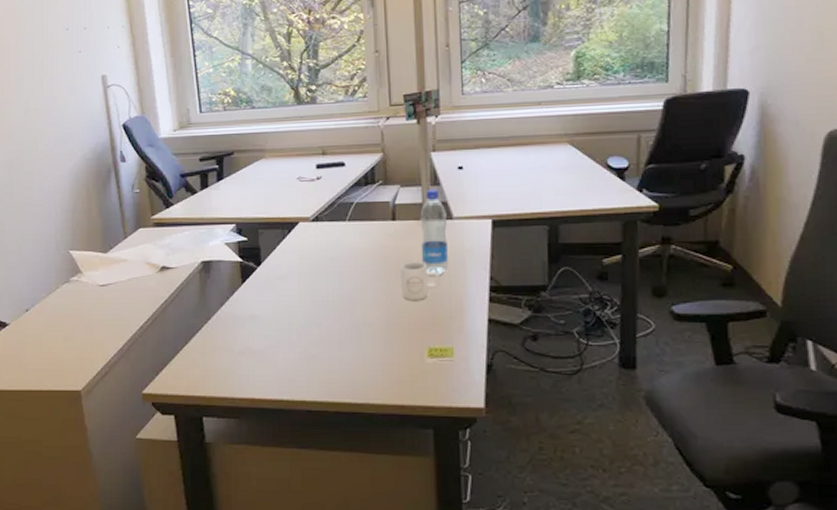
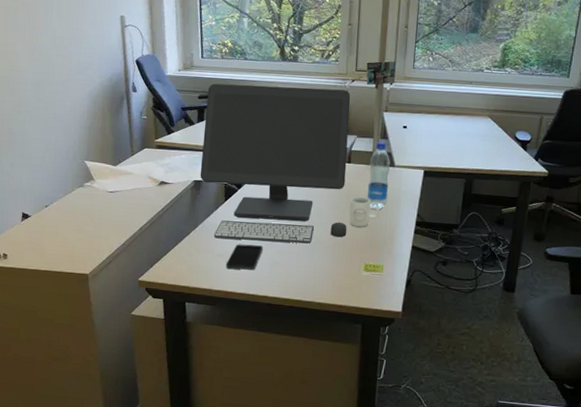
computer: none [208,131,401,332] -> present [200,83,351,244]
phone: none [249,336,295,369] -> present [225,244,263,270]

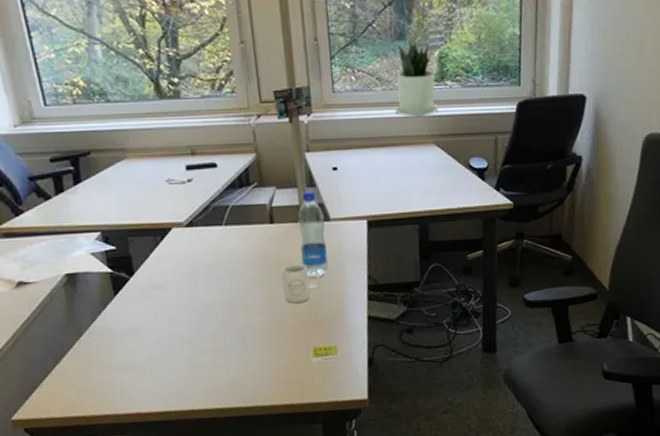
computer: present [200,83,351,244] -> none [61,129,284,347]
phone: present [225,244,263,270] -> none [131,346,178,383]
planter: none [460,34,499,94] -> present [394,41,439,117]

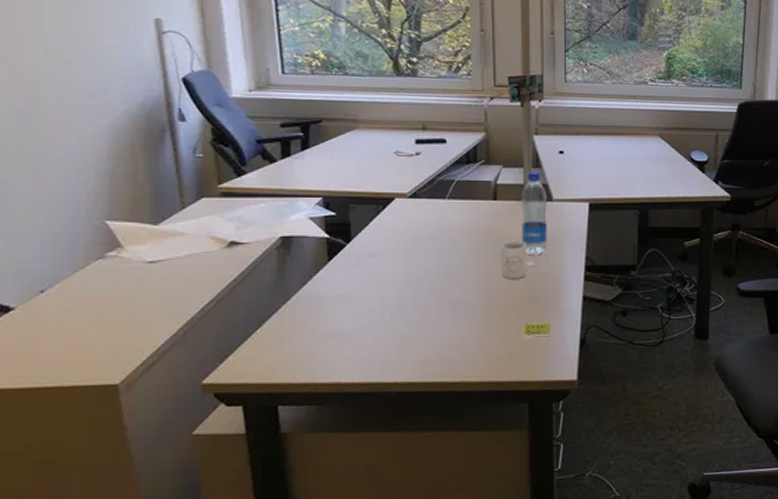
planter: present [394,41,439,117] -> none [622,41,664,110]

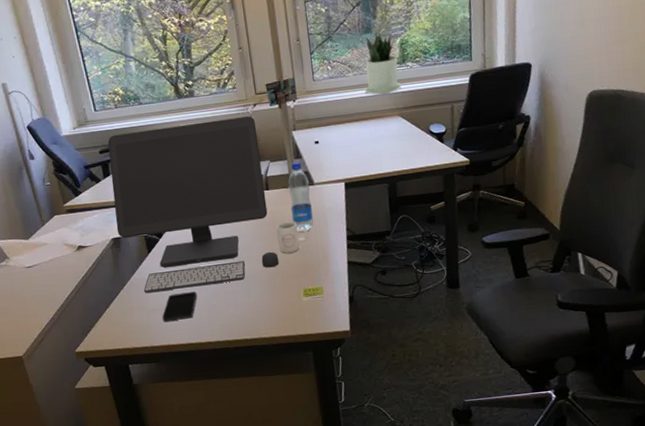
computer: none [289,107,499,313] -> present [107,116,279,294]
phone: none [335,316,387,351] -> present [162,291,197,322]
planter: none [622,41,664,110] -> present [364,32,402,95]

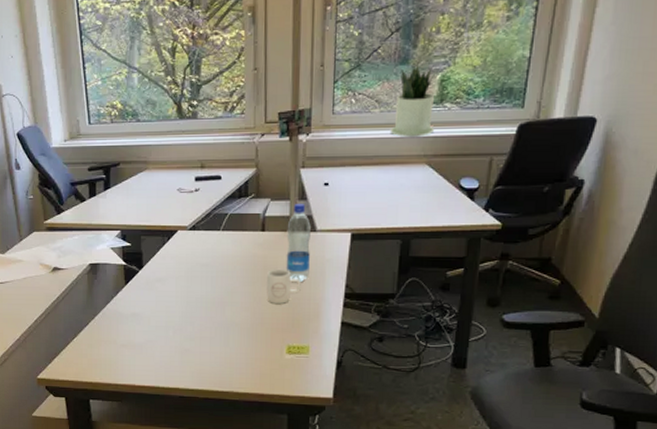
computer: present [107,116,279,294] -> none [96,147,265,327]
phone: present [162,291,197,322] -> none [131,331,171,360]

